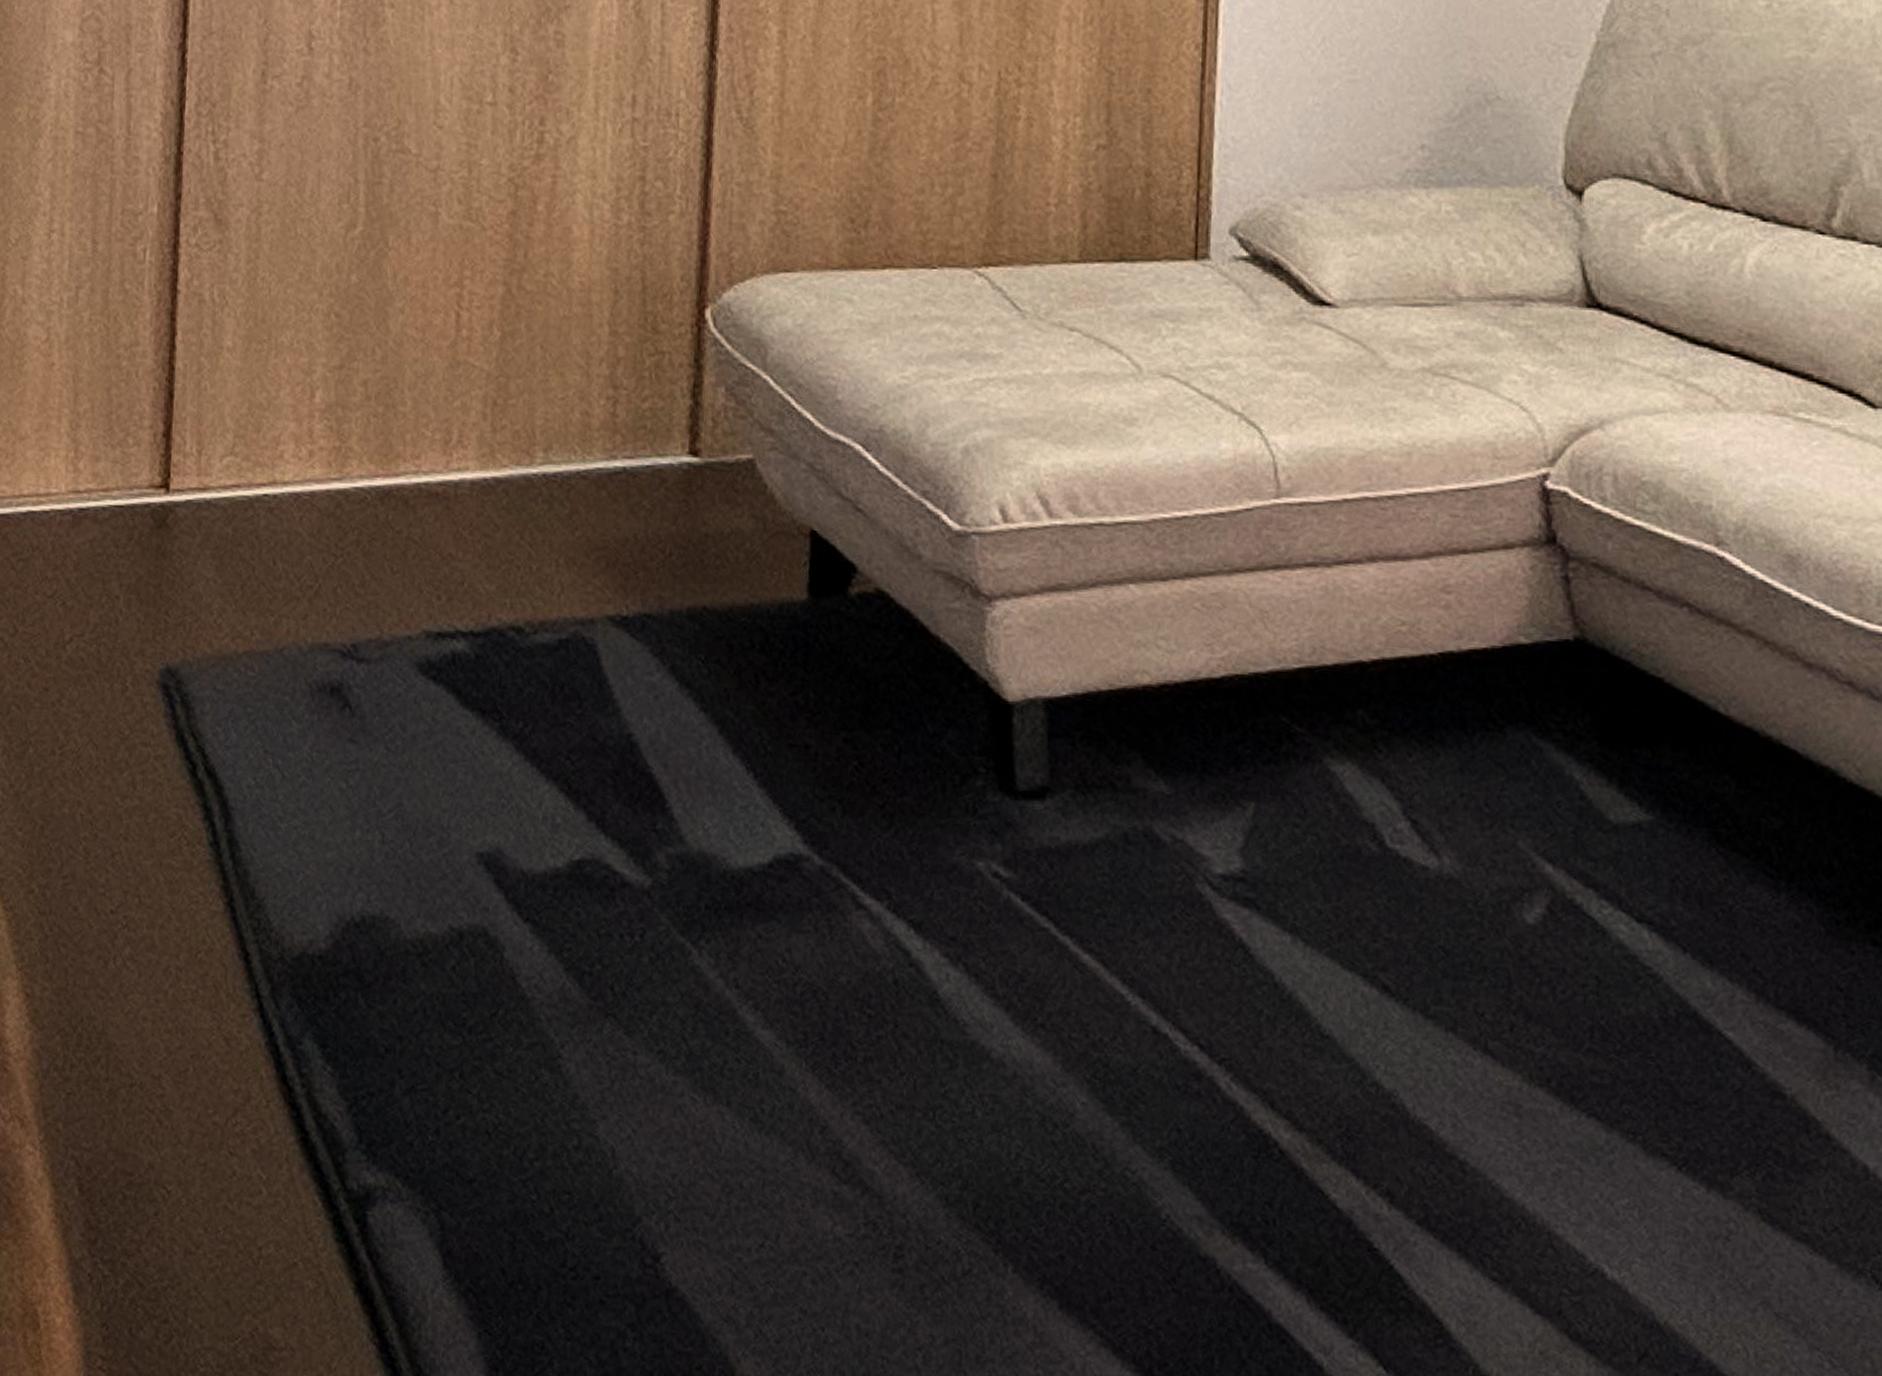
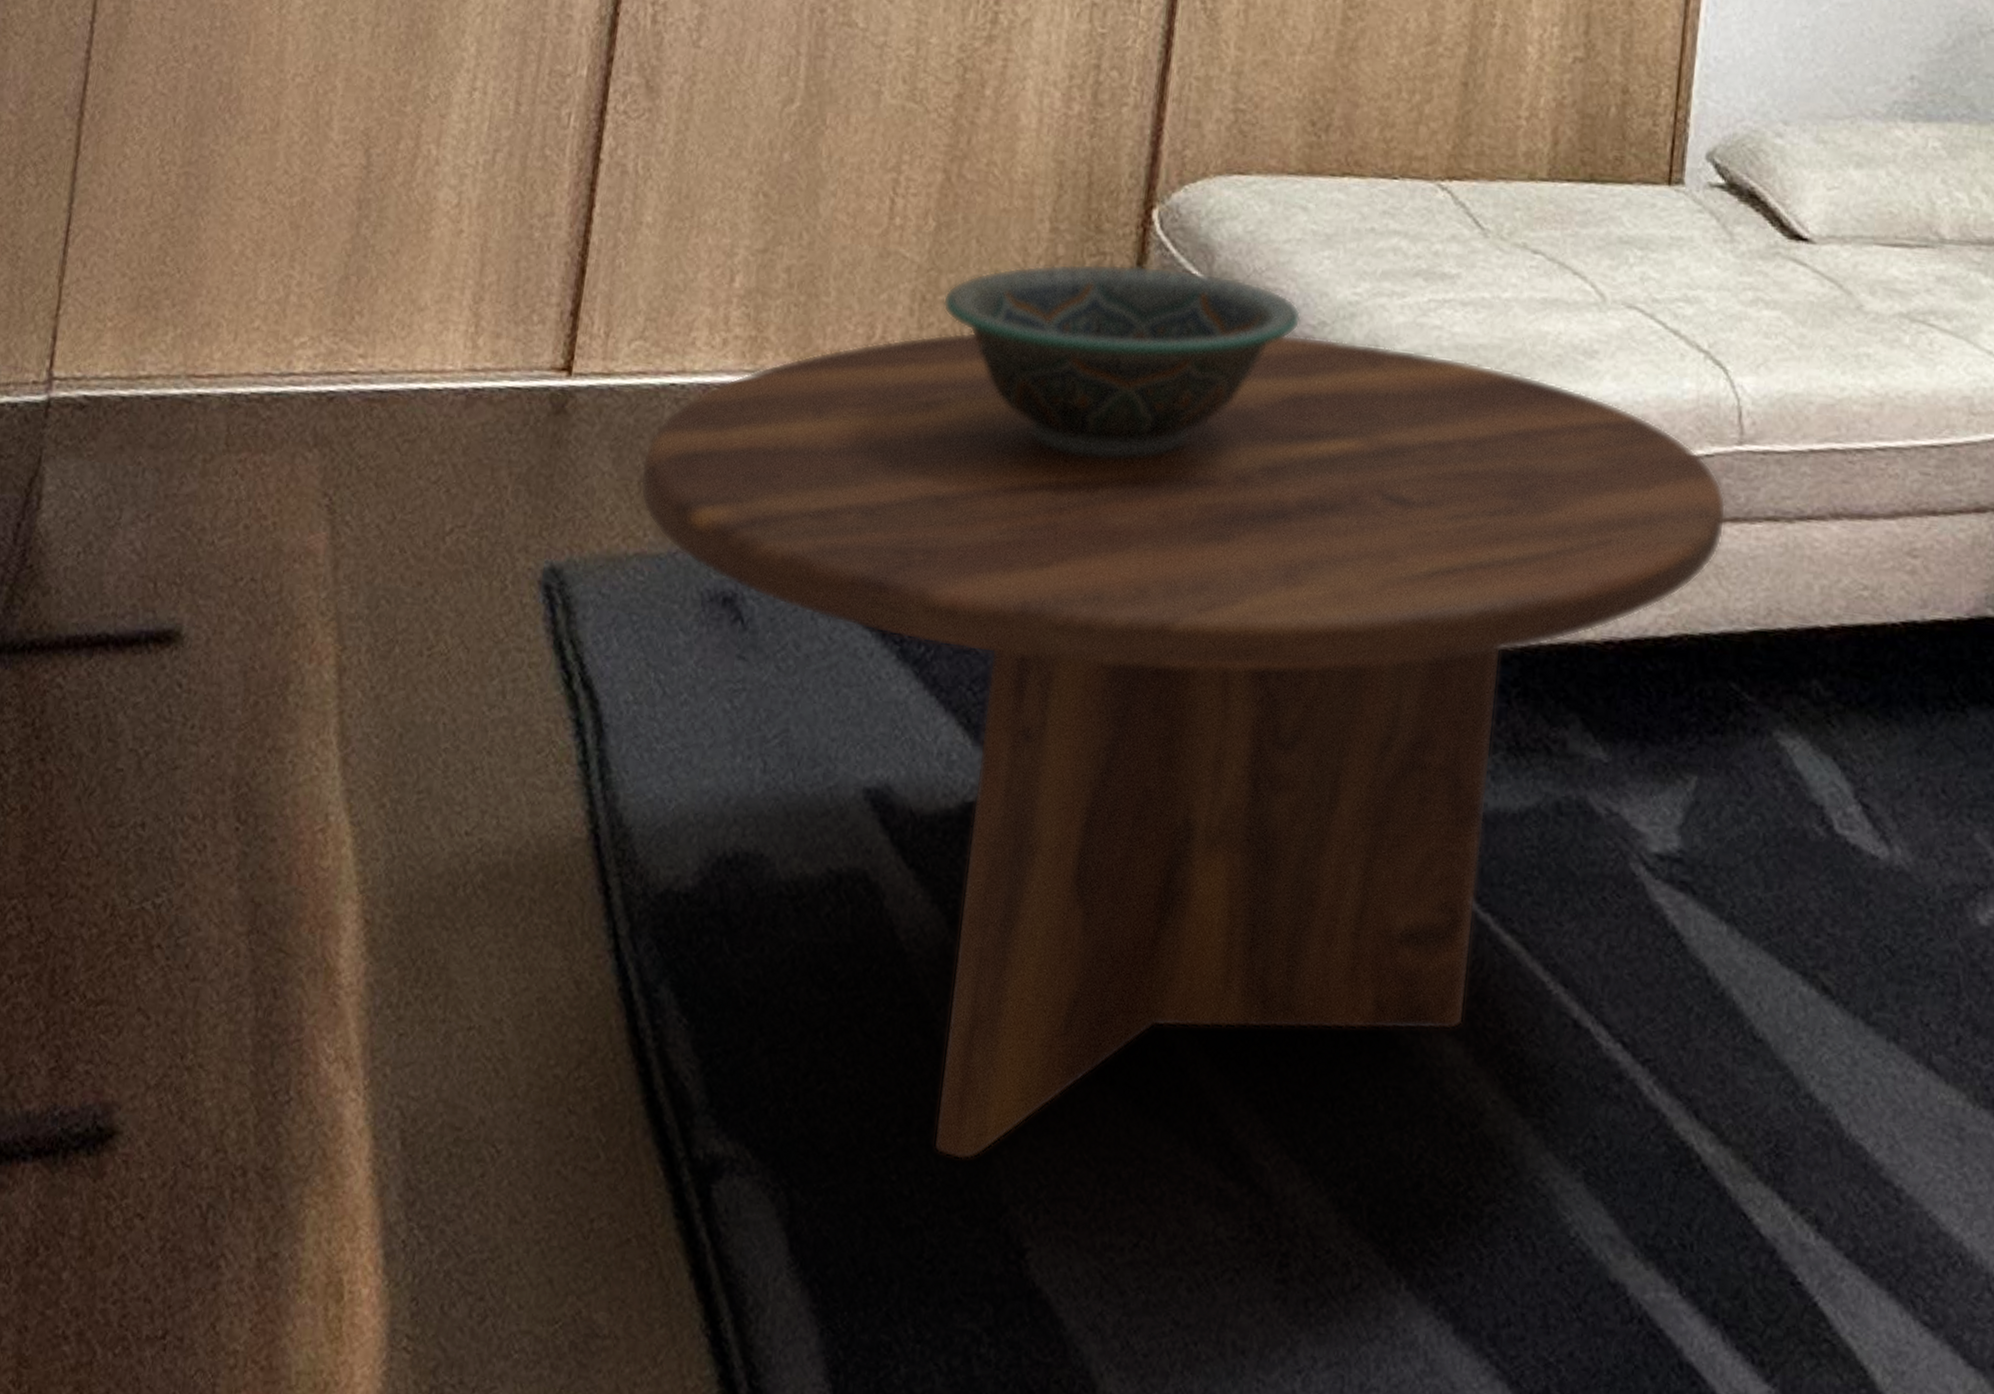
coffee table: none [243,419,1268,1179] -> present [639,331,1727,1161]
decorative bowl: none [513,361,853,542] -> present [942,263,1301,459]

